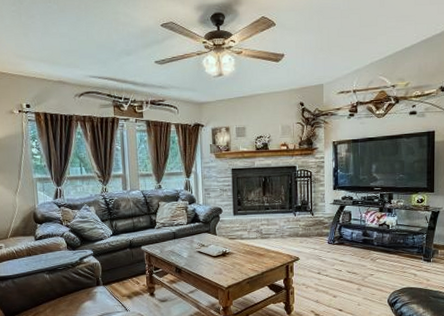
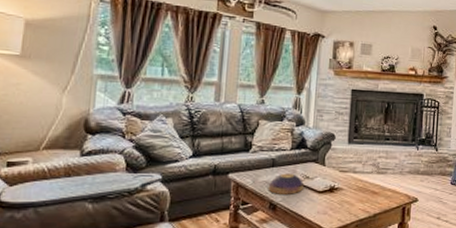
decorative bowl: none [173,243,202,260] -> present [268,173,305,194]

